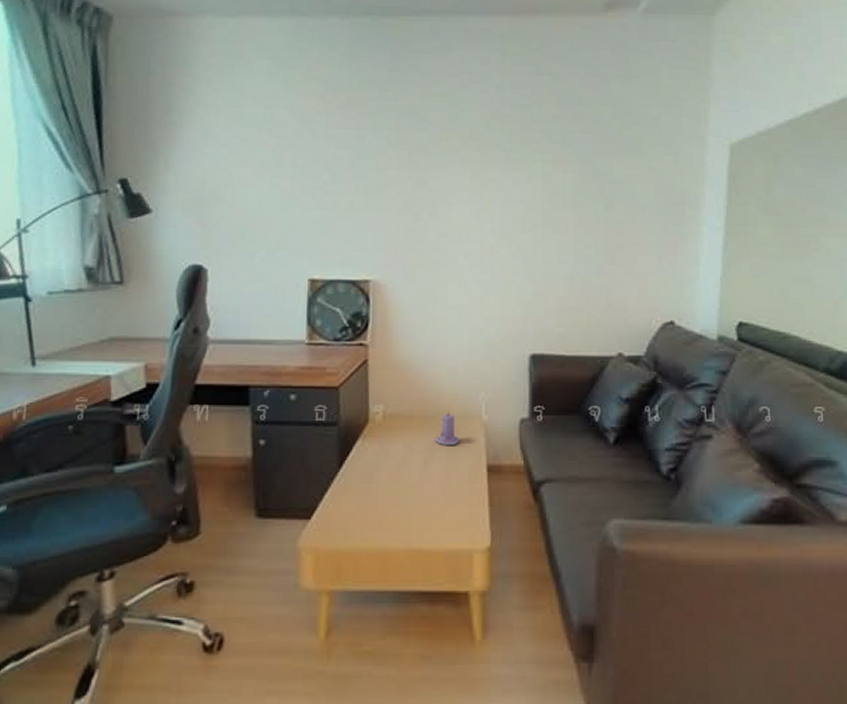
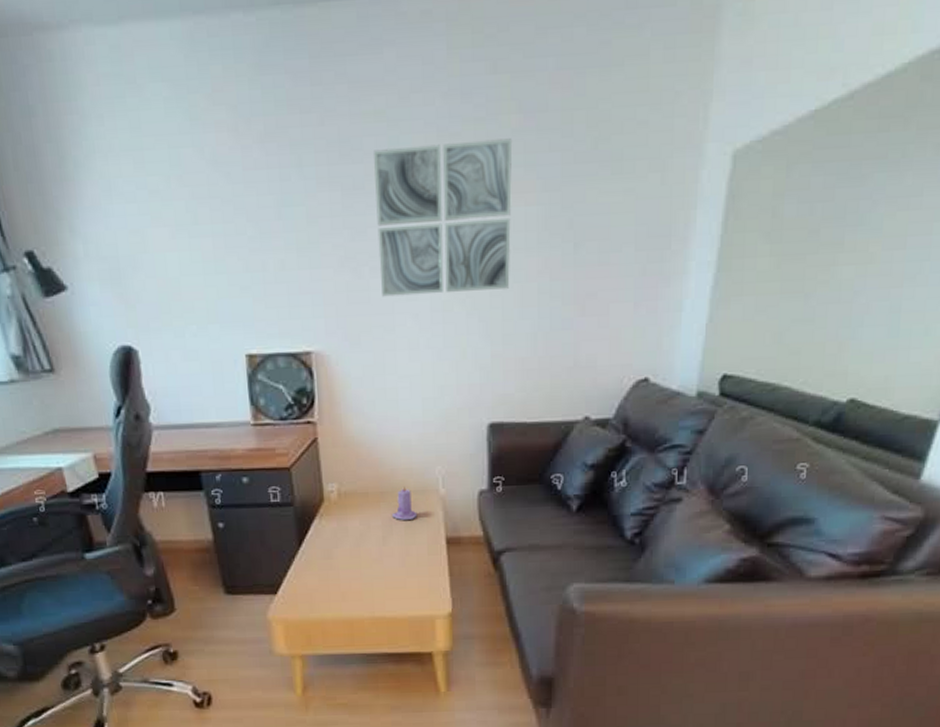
wall art: none [437,121,553,238] -> present [374,138,513,297]

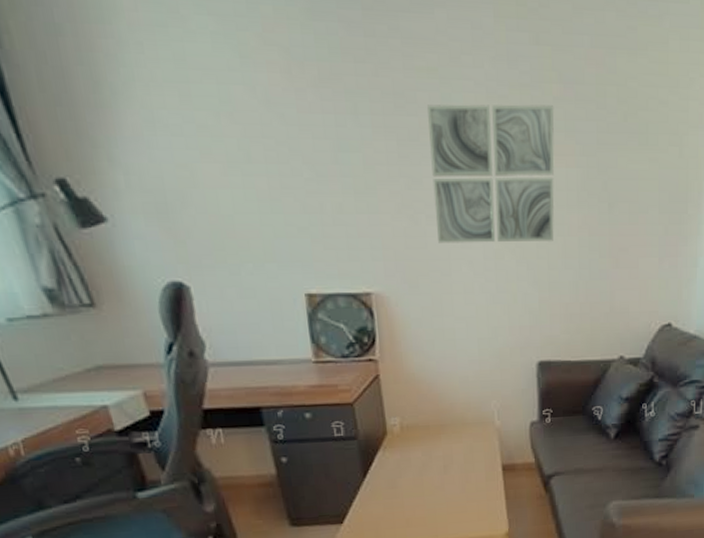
candle: present [392,486,418,521] -> none [452,419,476,451]

